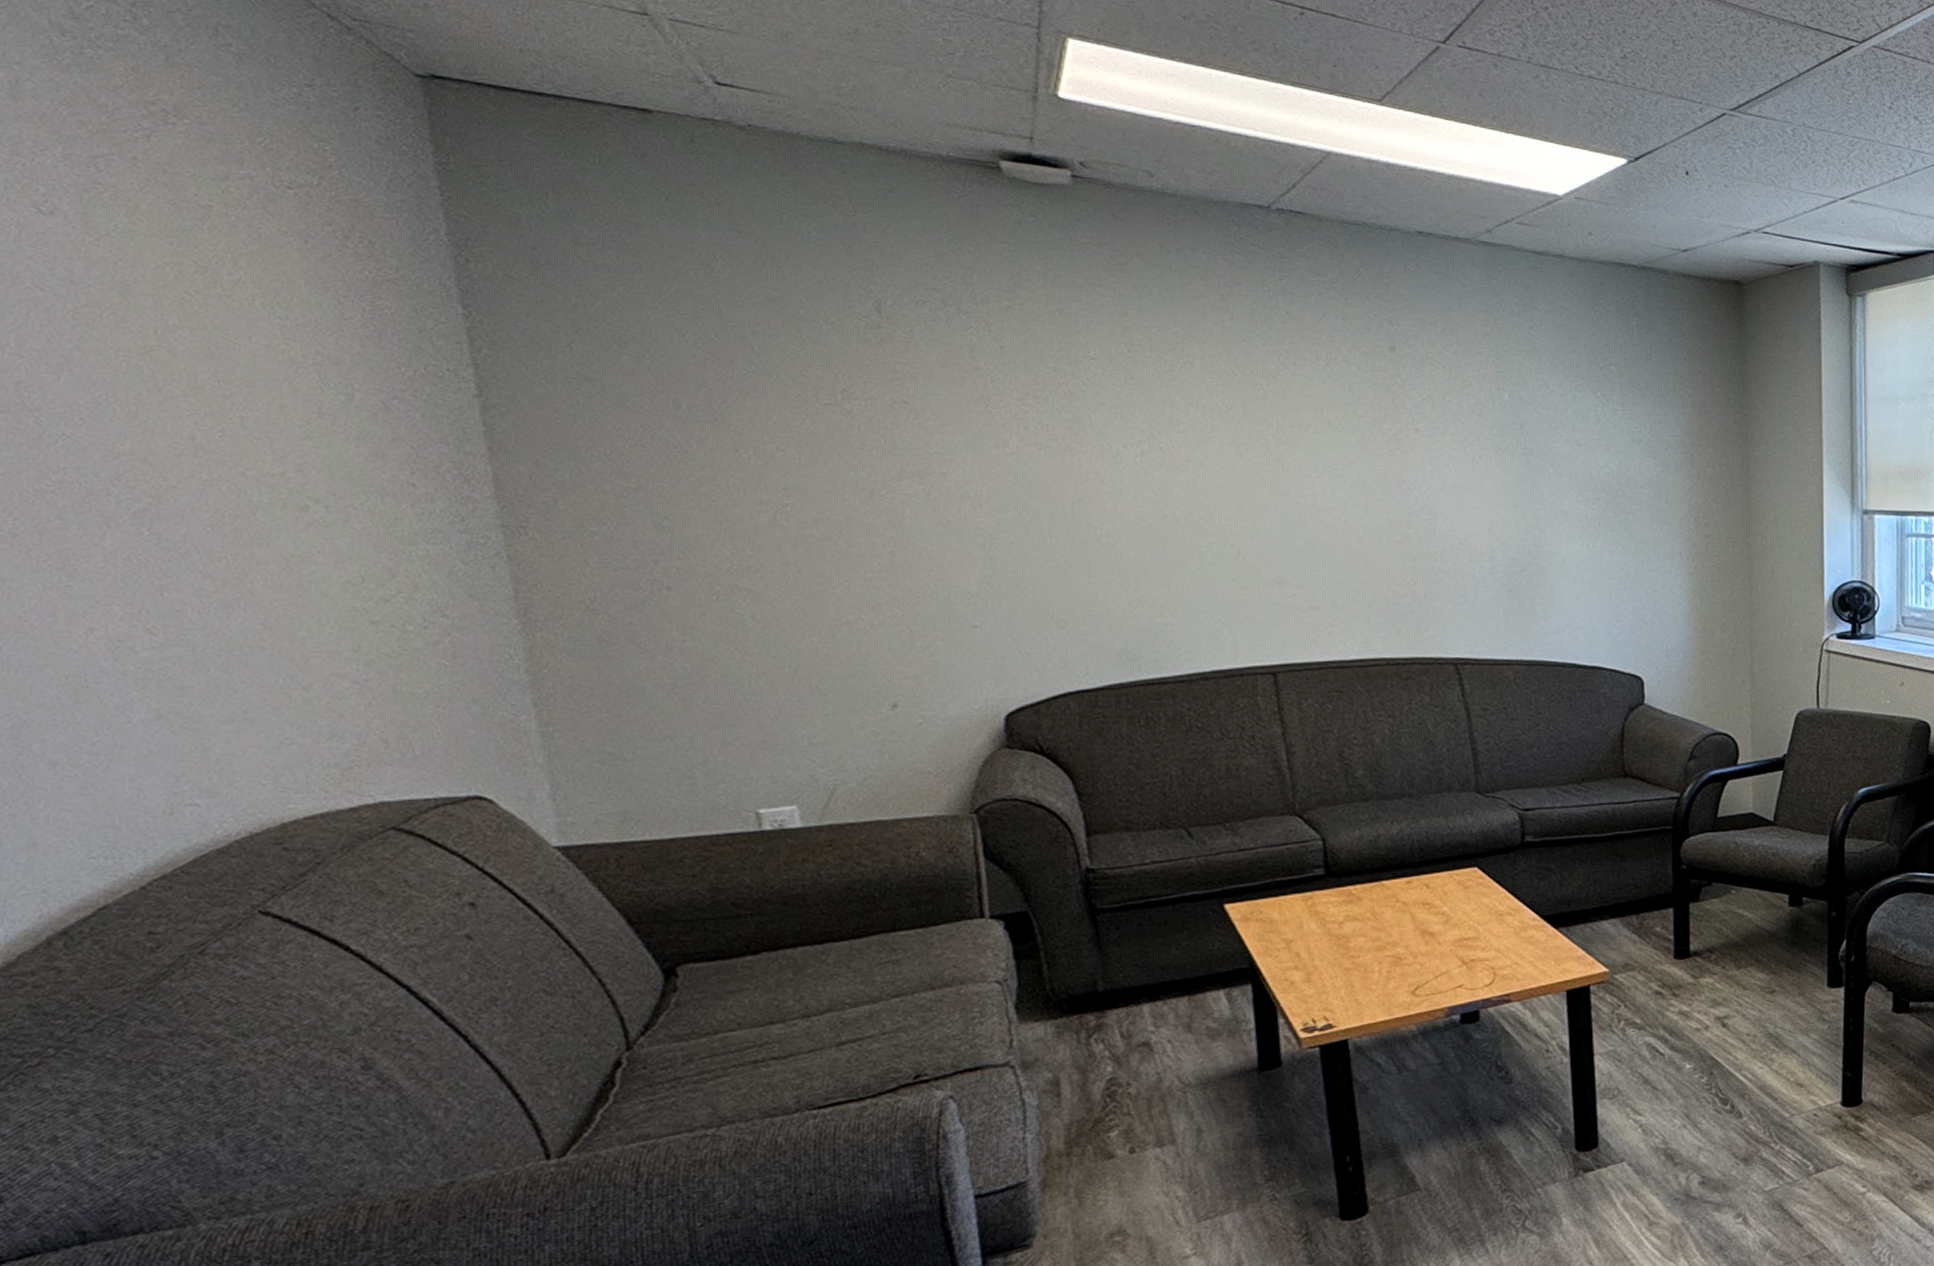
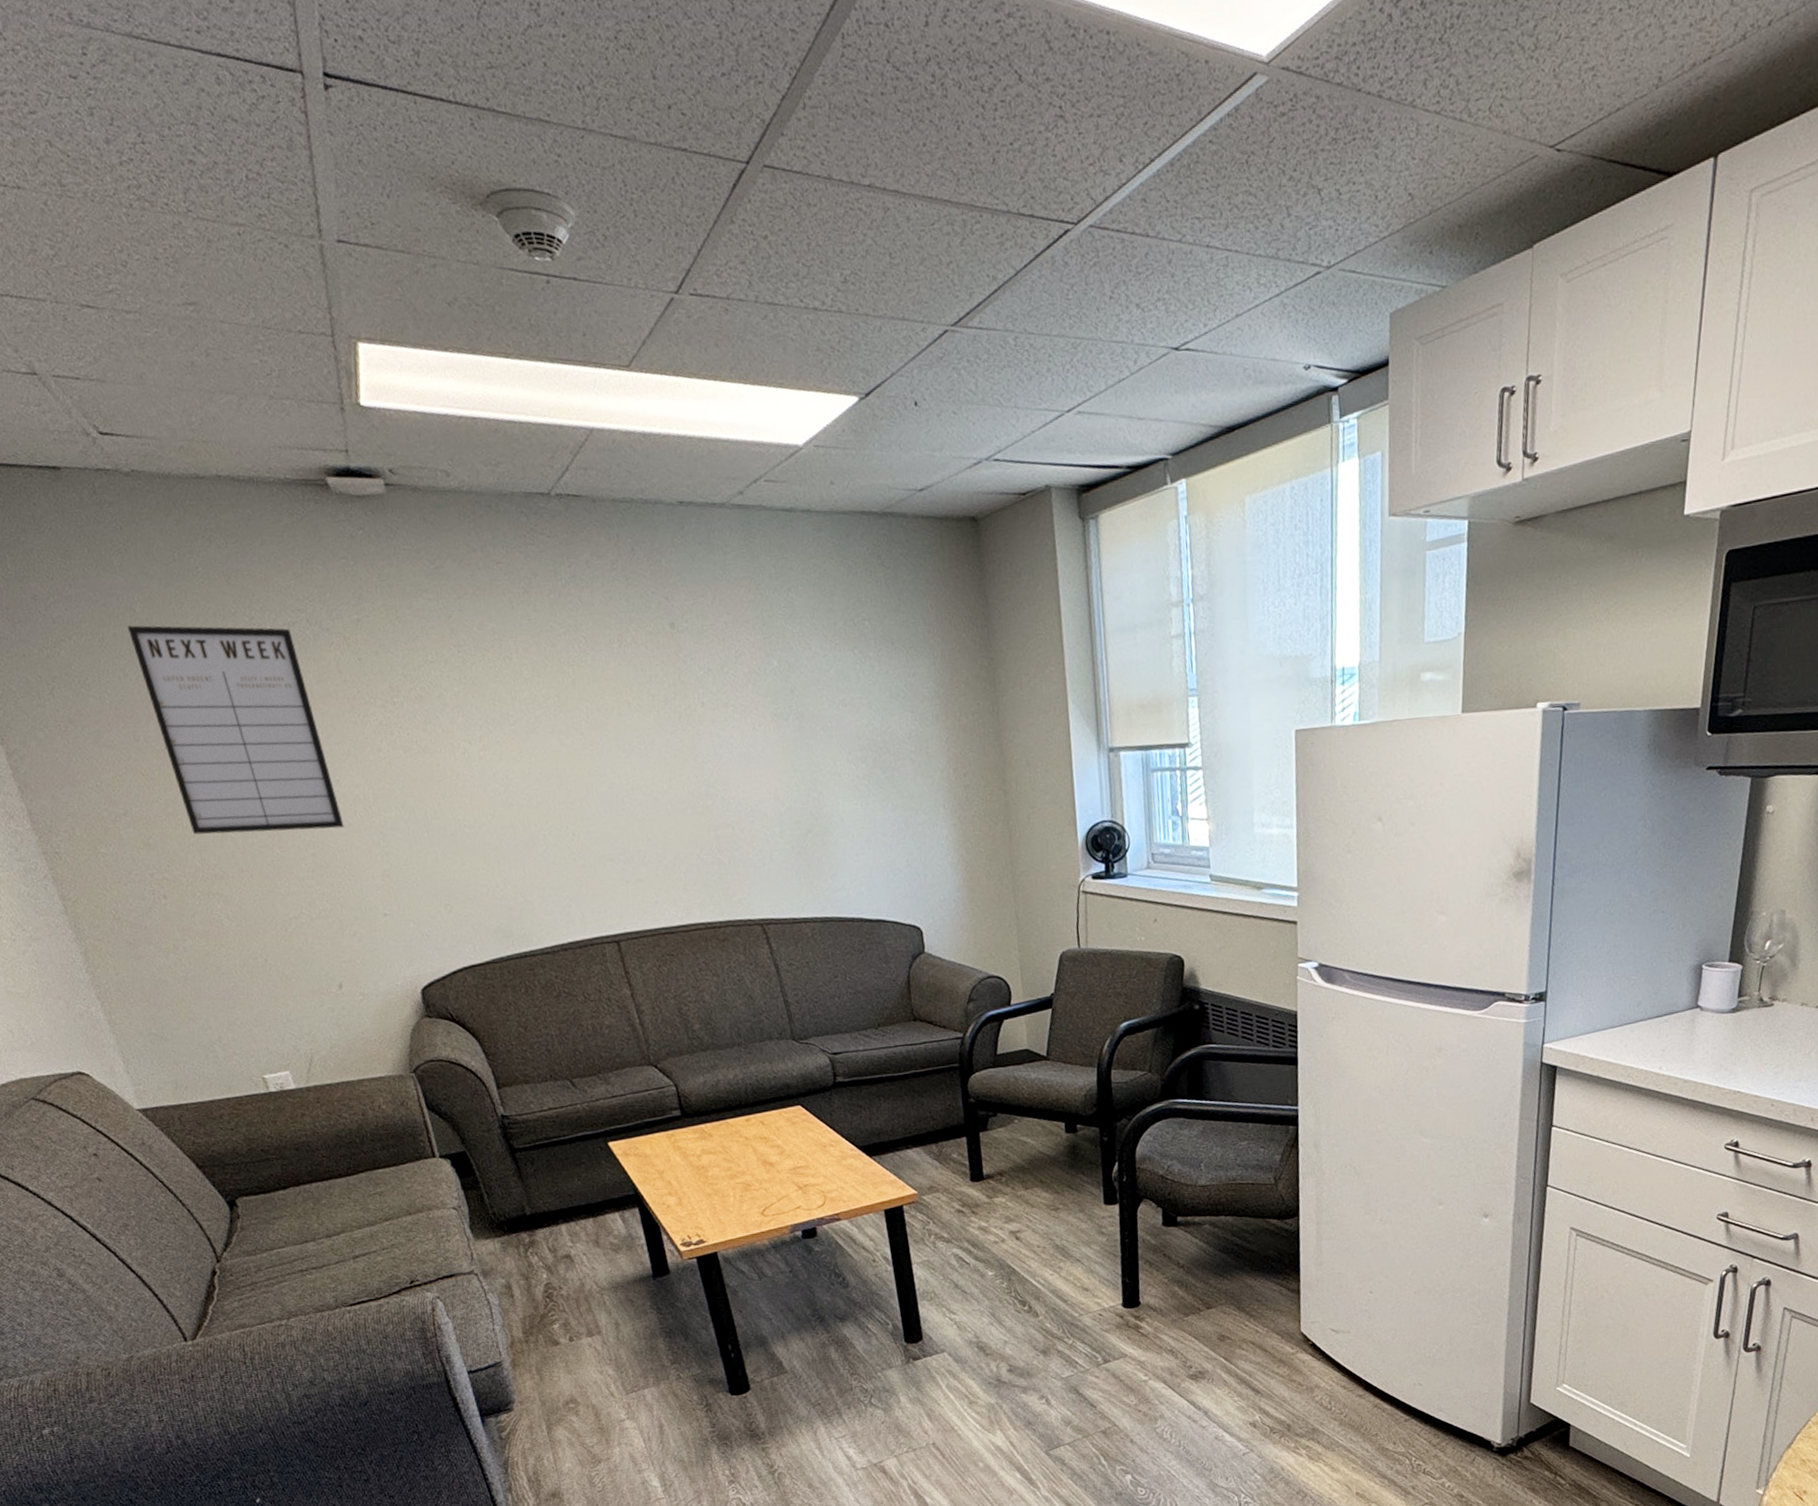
writing board: none [698,283,941,526] -> present [127,625,345,835]

